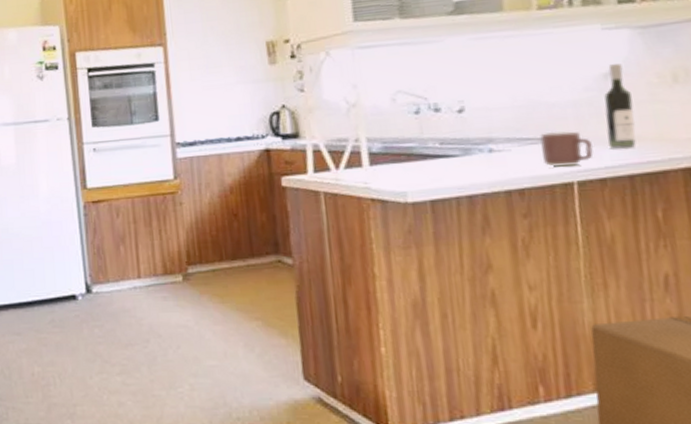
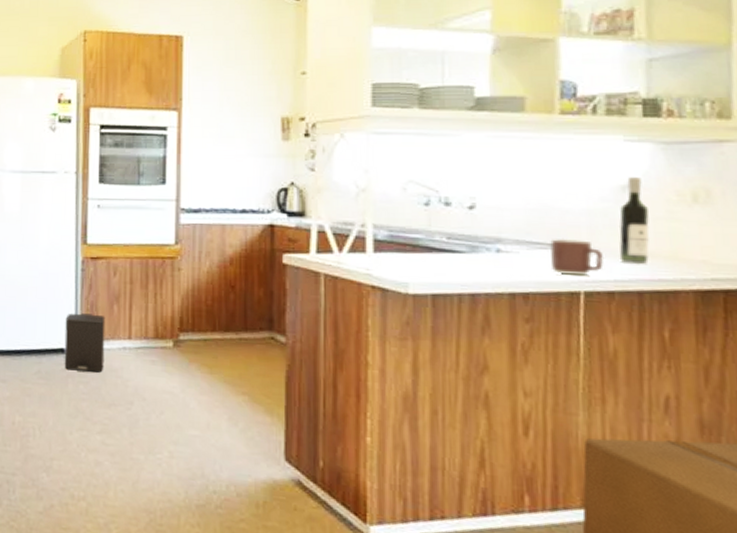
pedal bin: none [73,257,117,316] -> present [64,313,106,373]

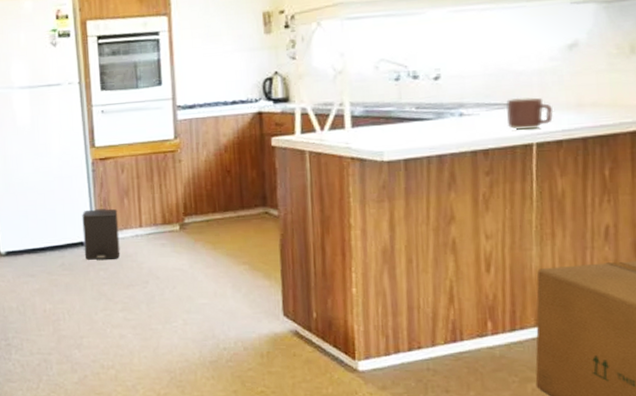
bottle: present [619,177,650,264] -> none [566,35,593,114]

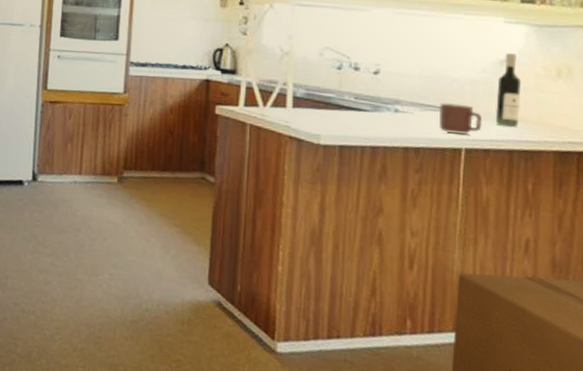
pedal bin: present [82,208,120,260] -> none [21,149,60,203]
bottle: none [566,35,593,114] -> present [495,53,521,127]

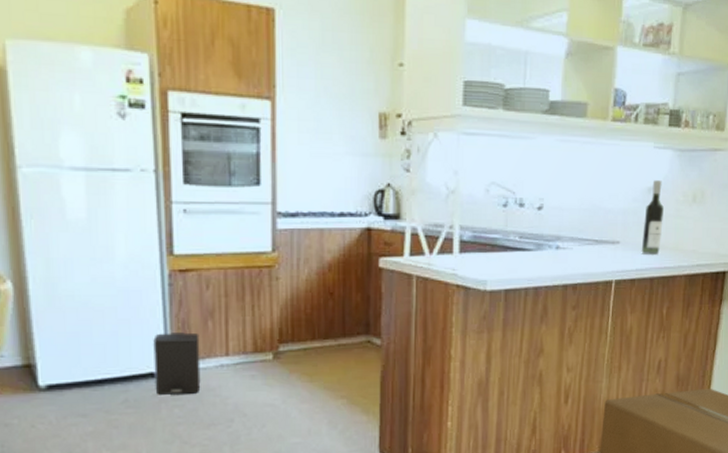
pedal bin: none [21,149,60,203] -> present [153,332,201,395]
mug: present [438,102,483,135] -> none [594,234,631,266]

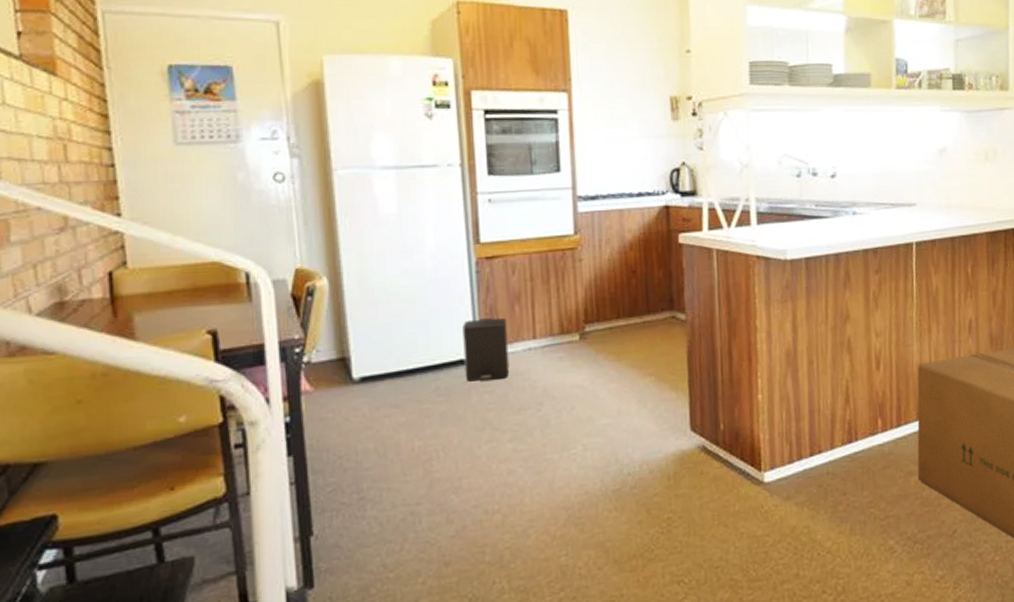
bottle: present [641,180,664,255] -> none [938,142,958,215]

